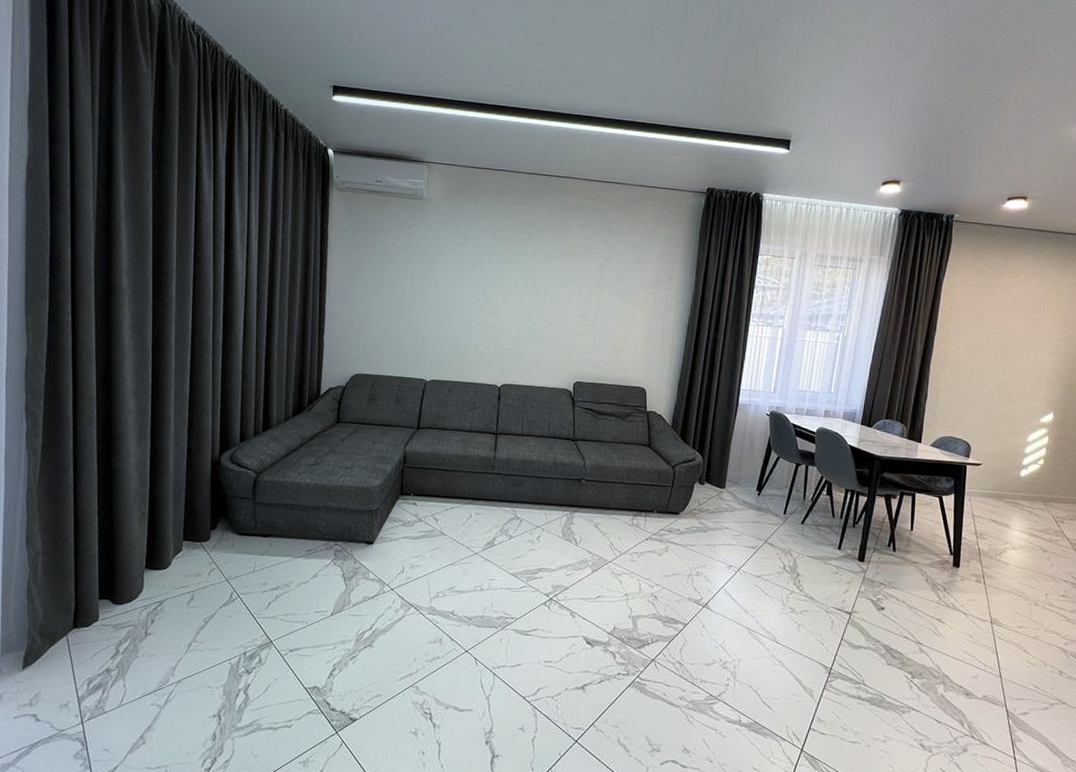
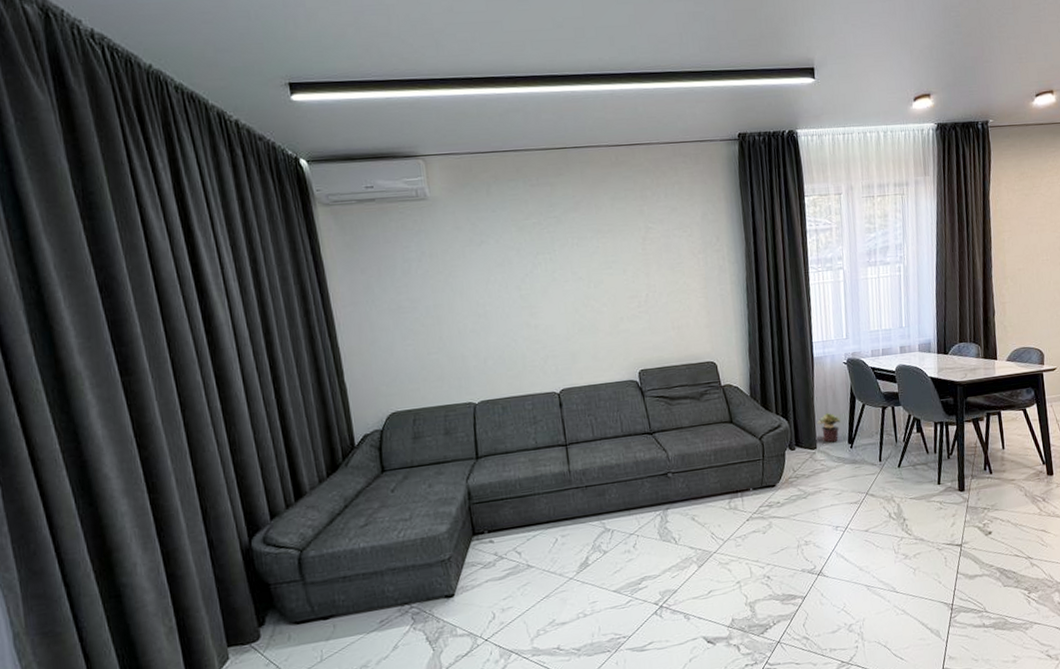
potted plant: none [729,457,753,486] -> present [816,413,840,443]

